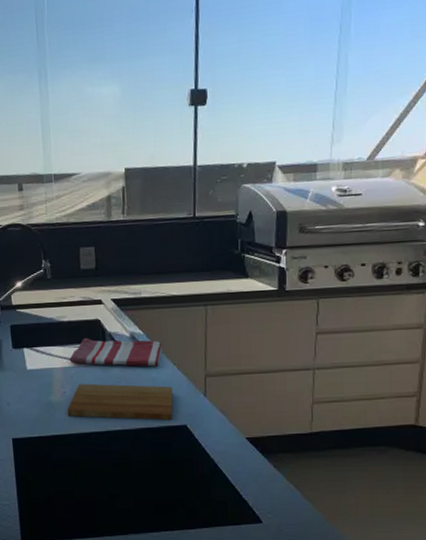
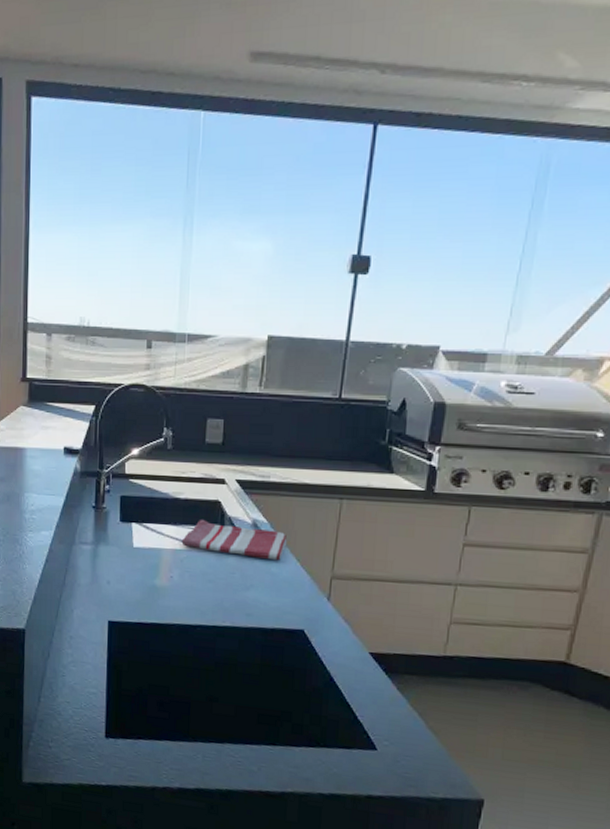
cutting board: present [67,383,173,421] -> none [172,569,294,623]

